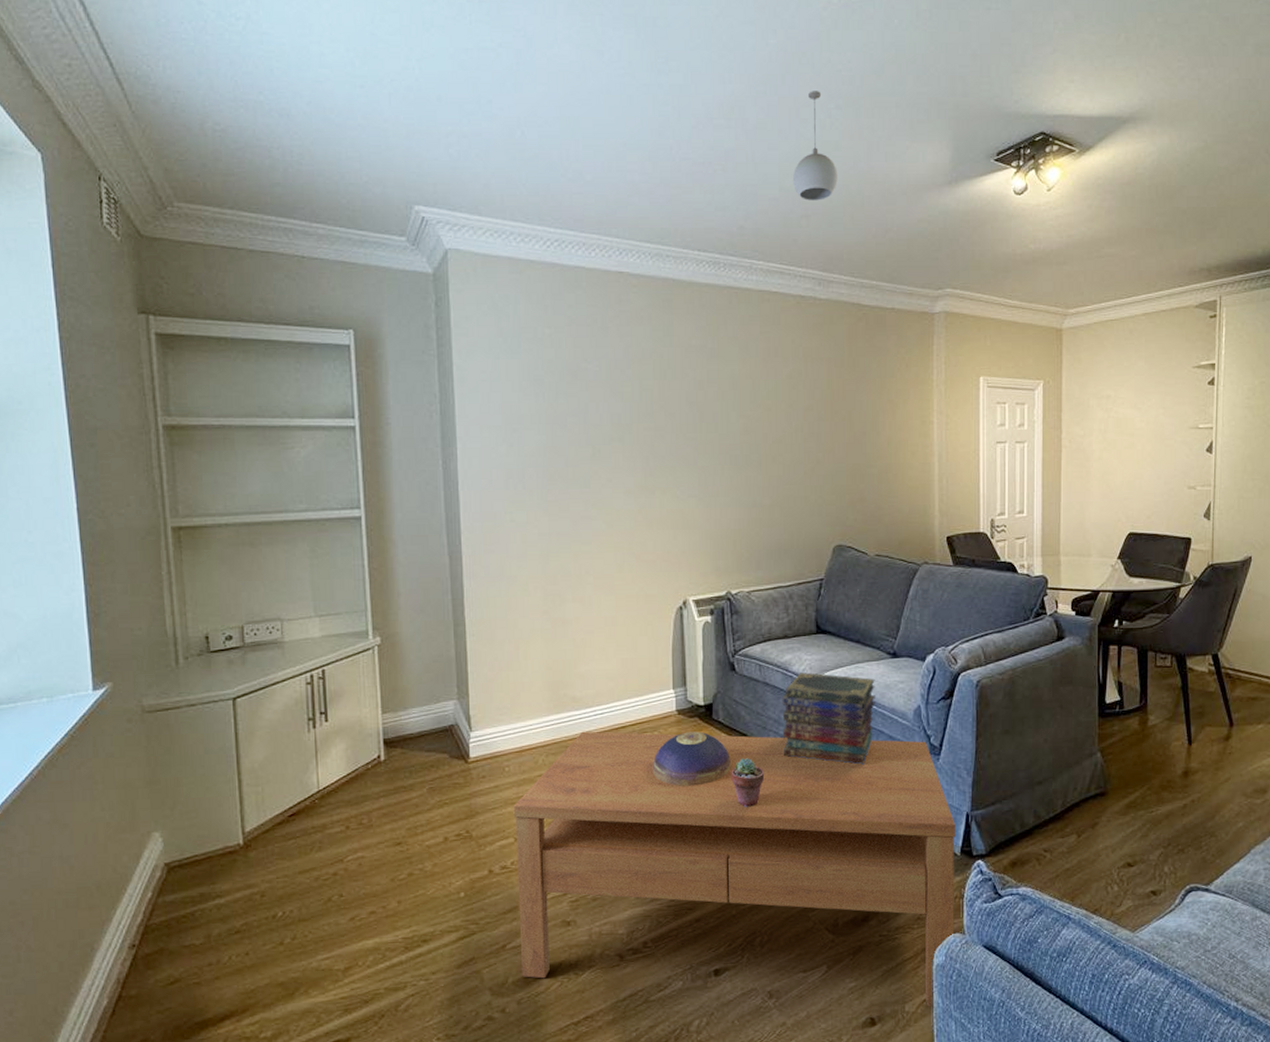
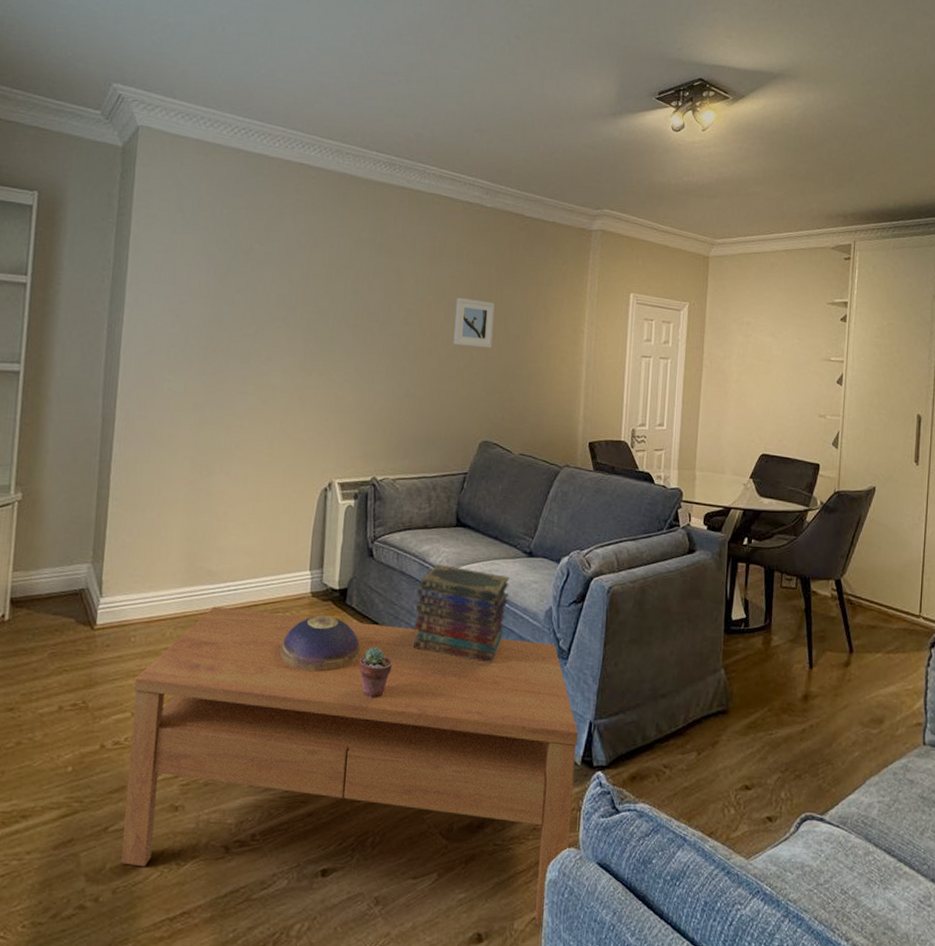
pendant light: present [793,91,838,201] -> none [471,20,512,118]
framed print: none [796,399,838,449] -> present [453,298,495,349]

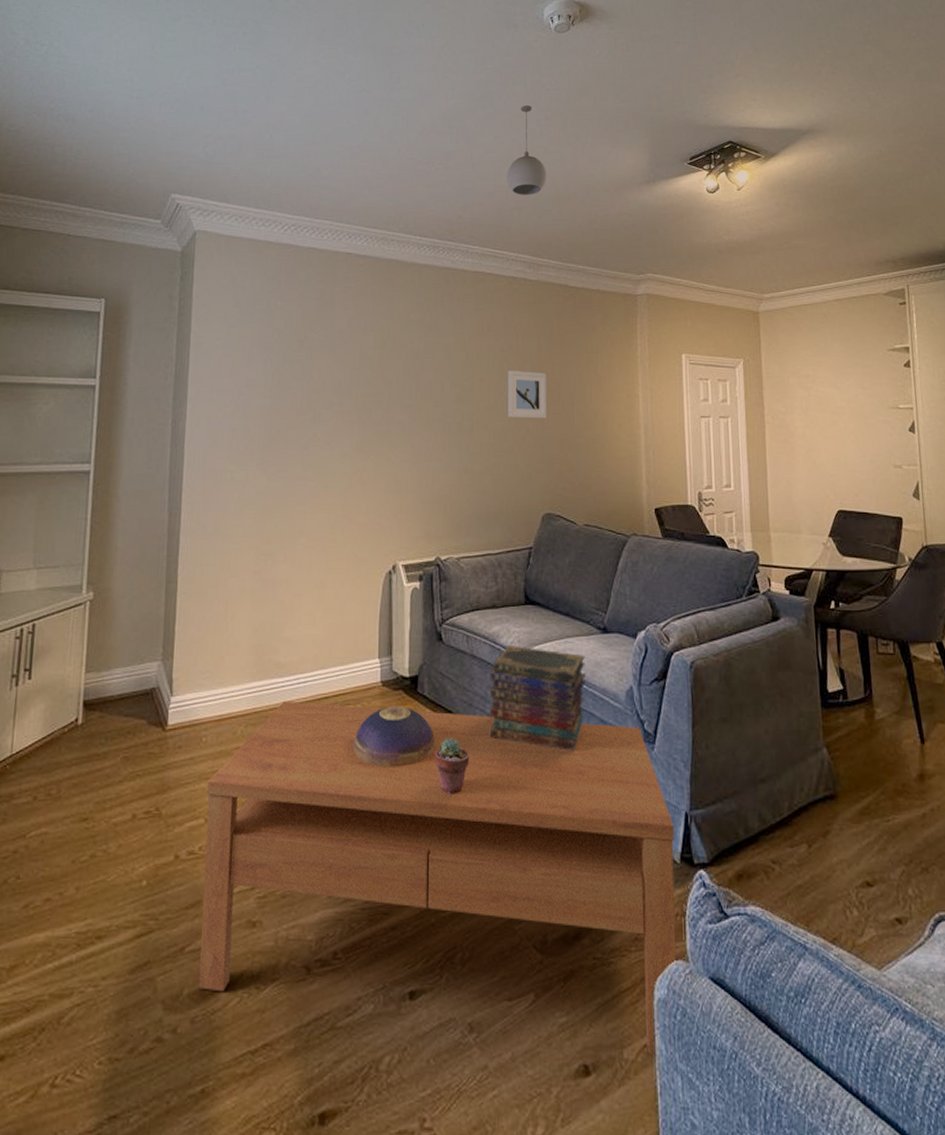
pendant light: none [471,20,512,118] -> present [507,105,547,195]

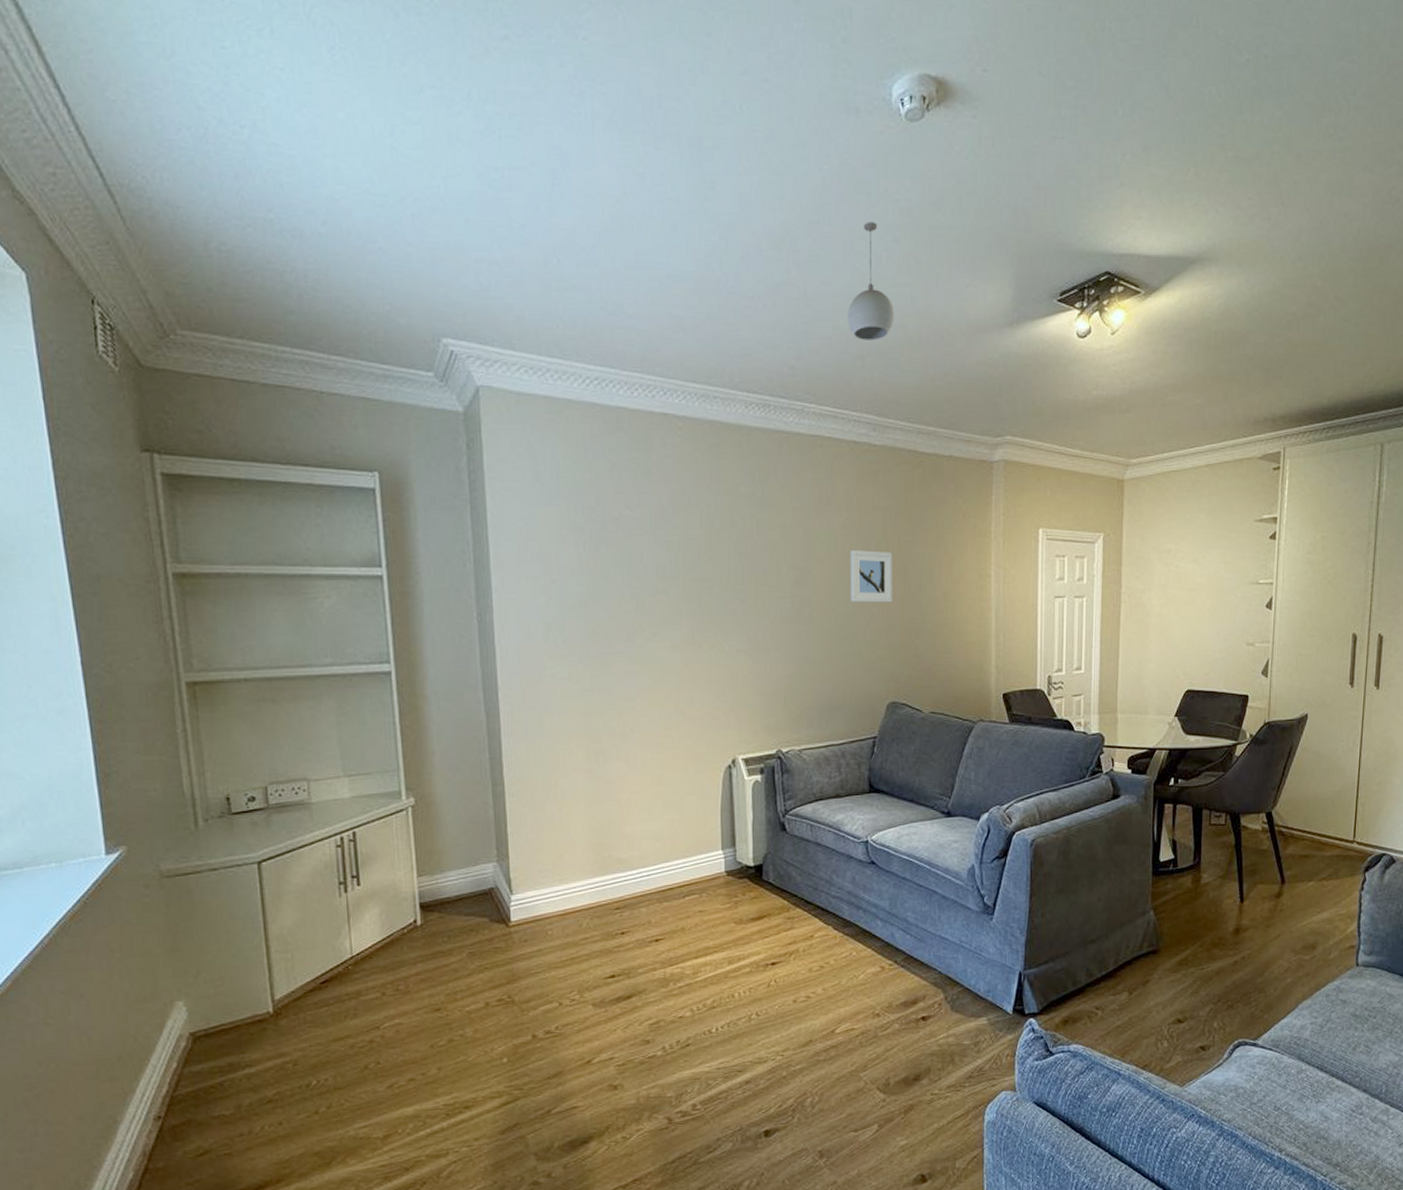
coffee table: present [199,700,677,1056] -> none [557,893,1008,1164]
decorative bowl: present [353,706,436,767] -> none [700,893,783,948]
potted succulent: present [434,738,470,794] -> none [781,919,816,969]
book stack: present [489,646,586,751] -> none [834,832,929,925]

